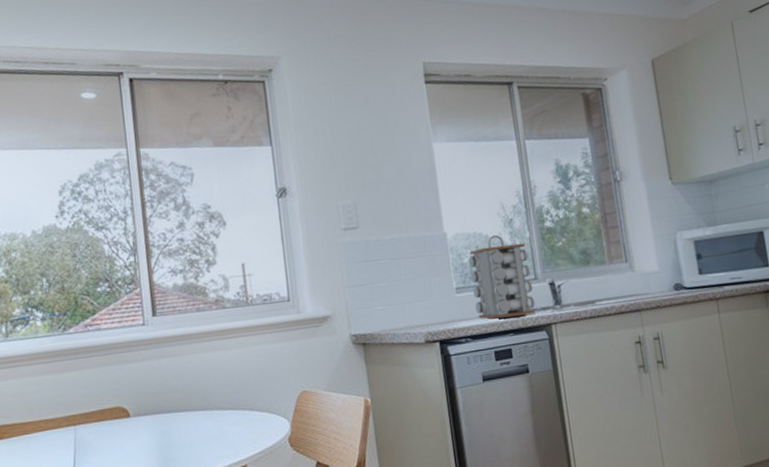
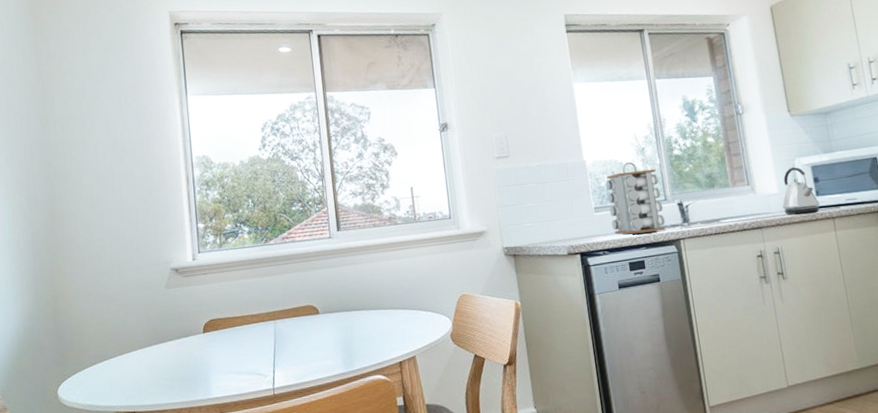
kettle: none [663,242,703,297] -> present [782,167,820,216]

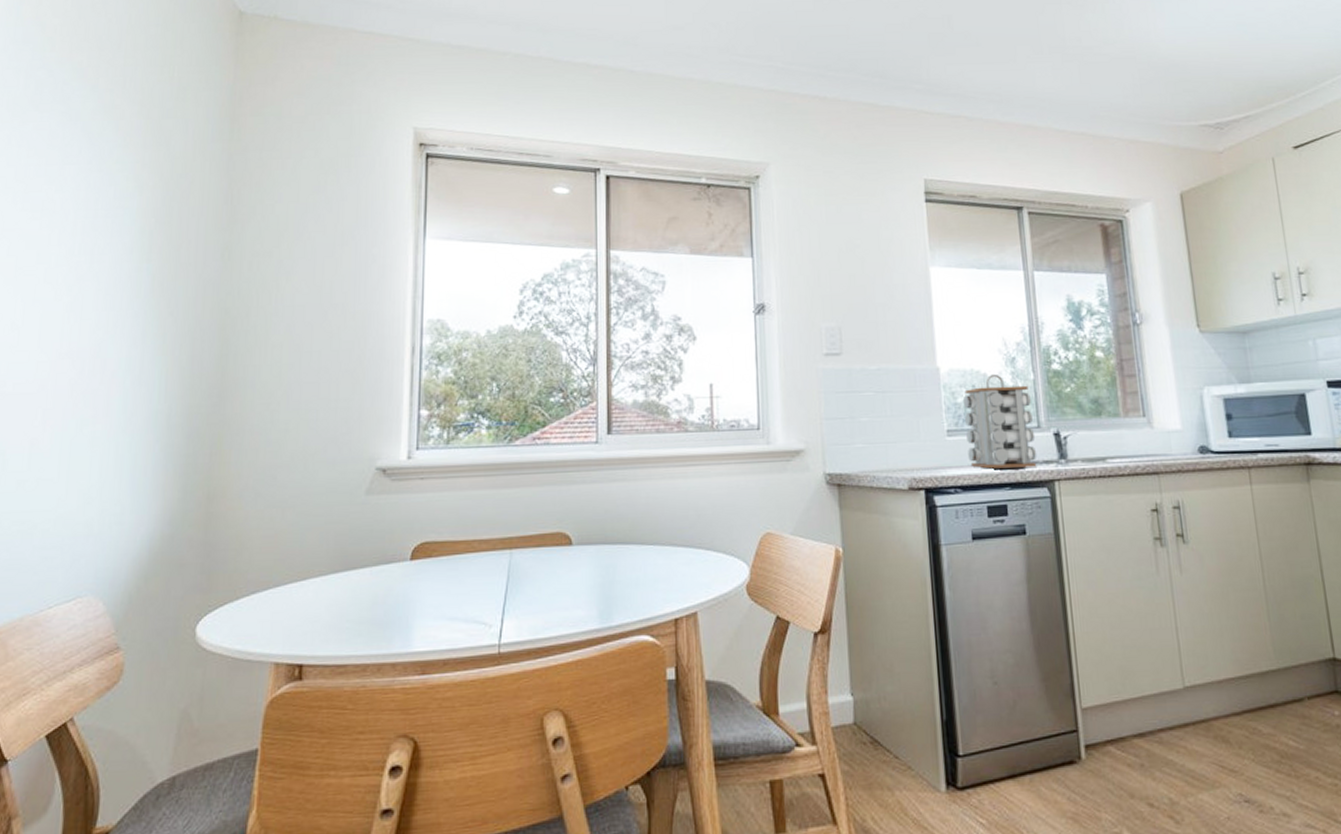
kettle: present [782,167,820,216] -> none [1185,398,1233,461]

